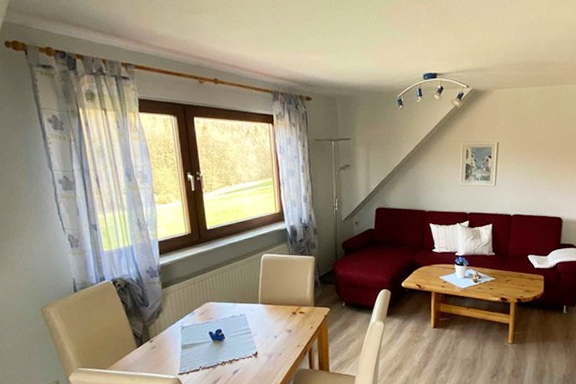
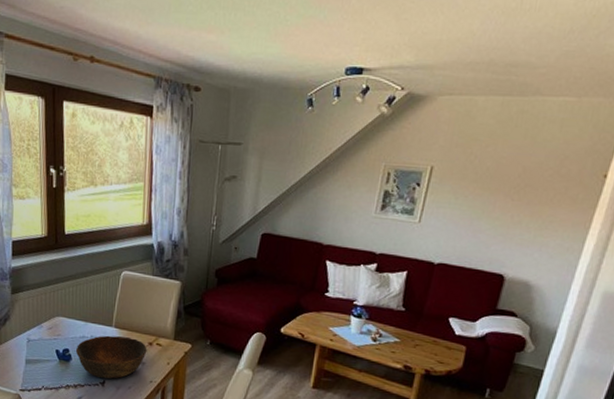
bowl: none [227,311,292,350] -> present [75,335,147,379]

